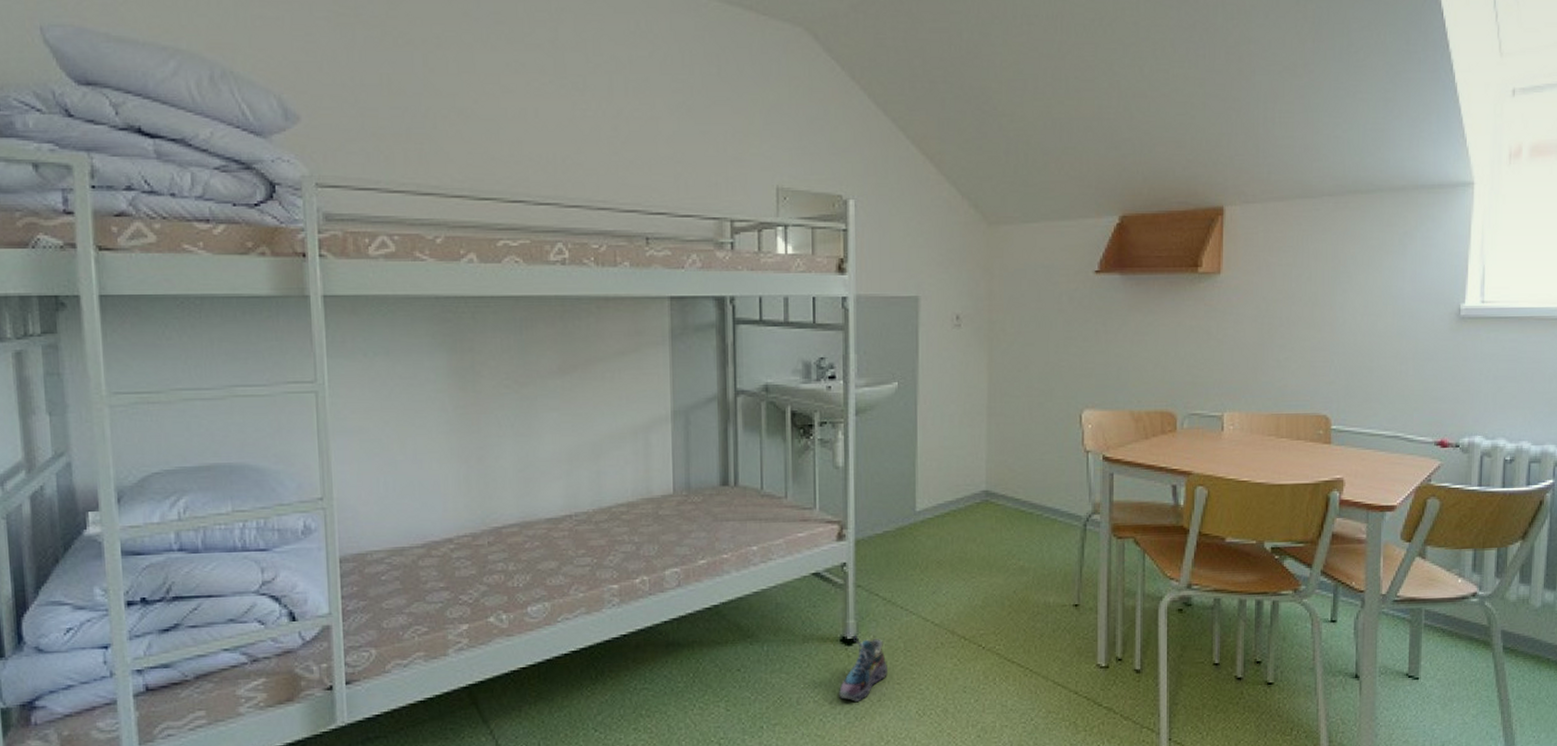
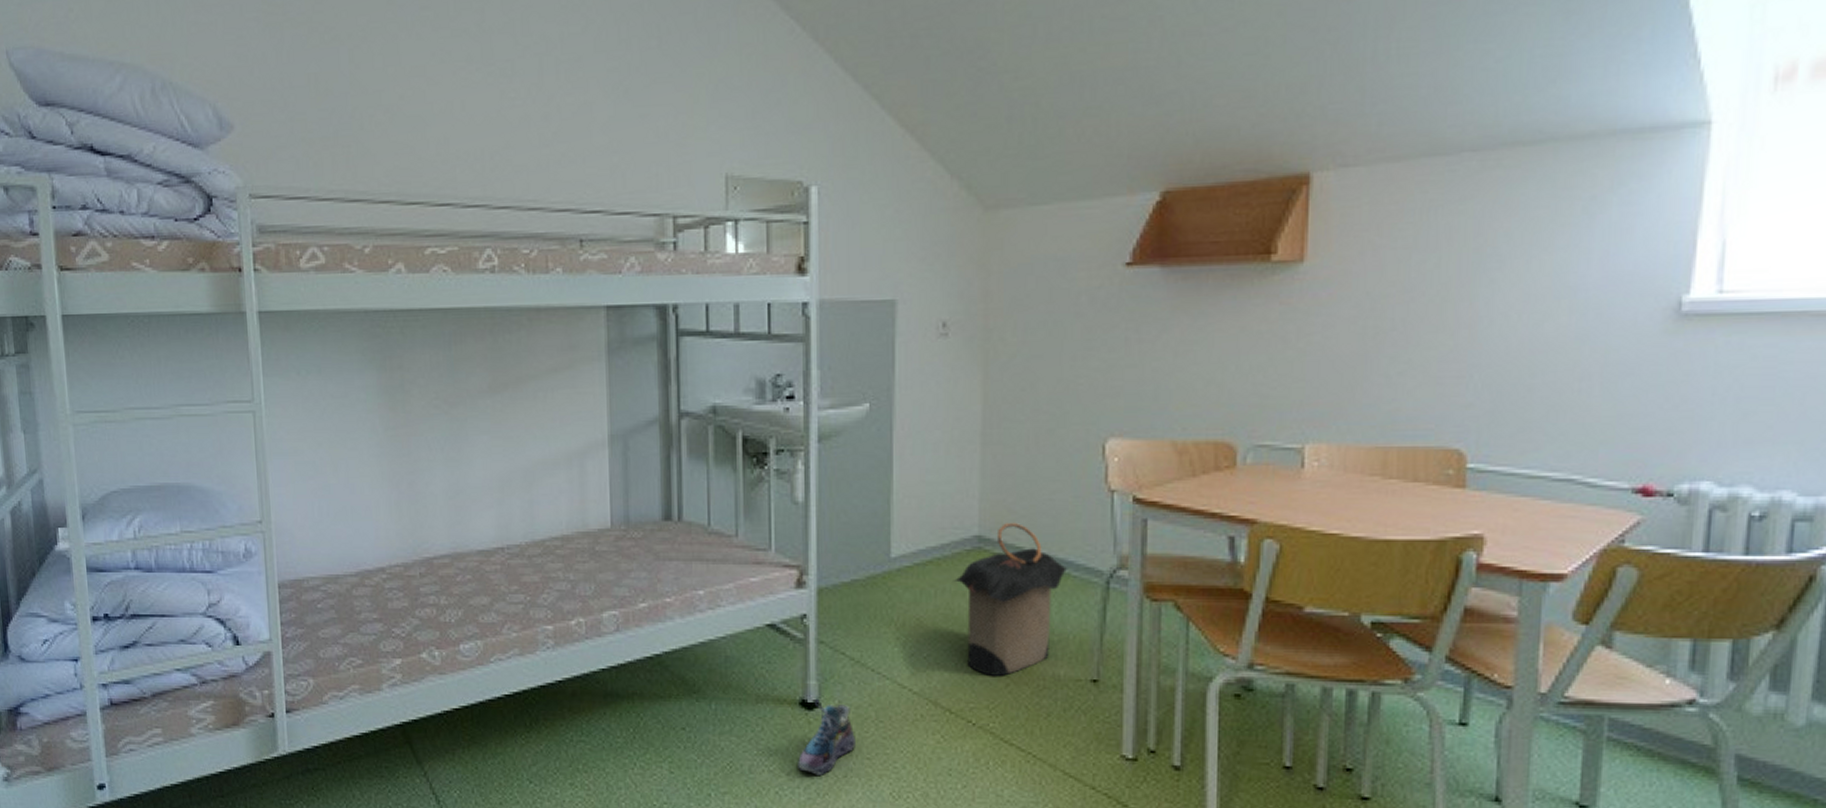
laundry hamper: none [966,478,1054,606] -> present [953,522,1067,676]

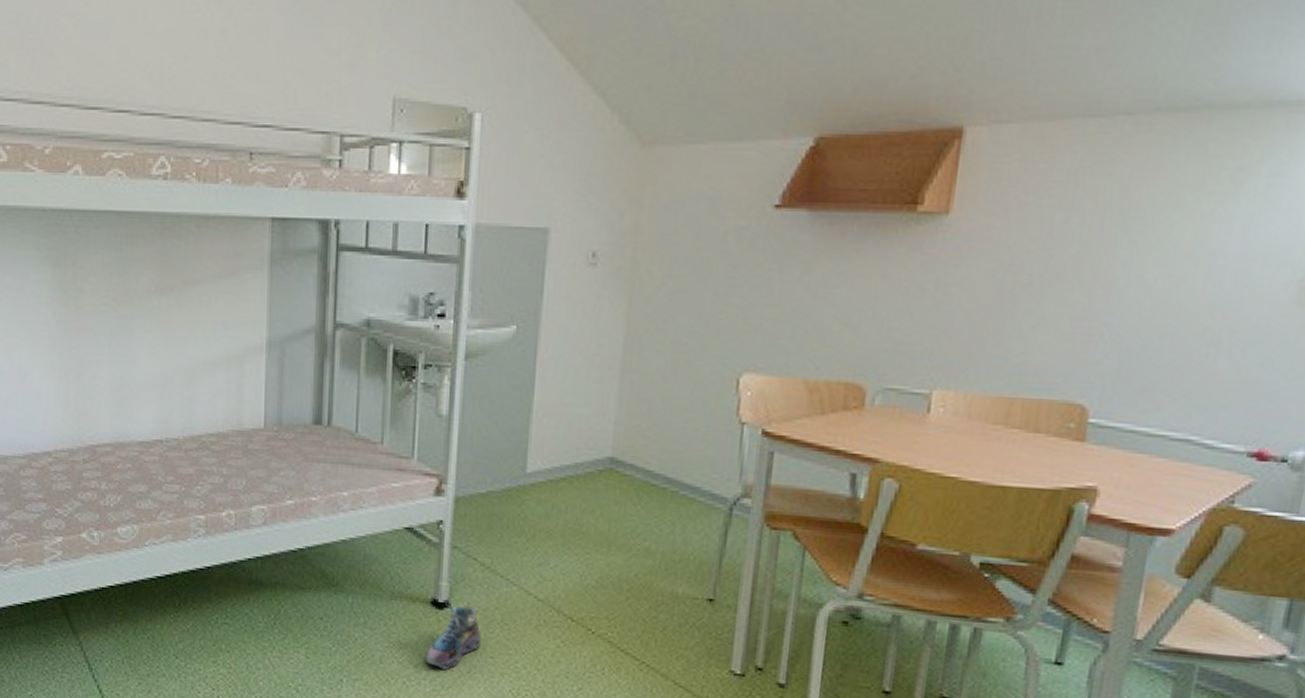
laundry hamper: present [953,522,1067,676] -> none [584,446,693,590]

